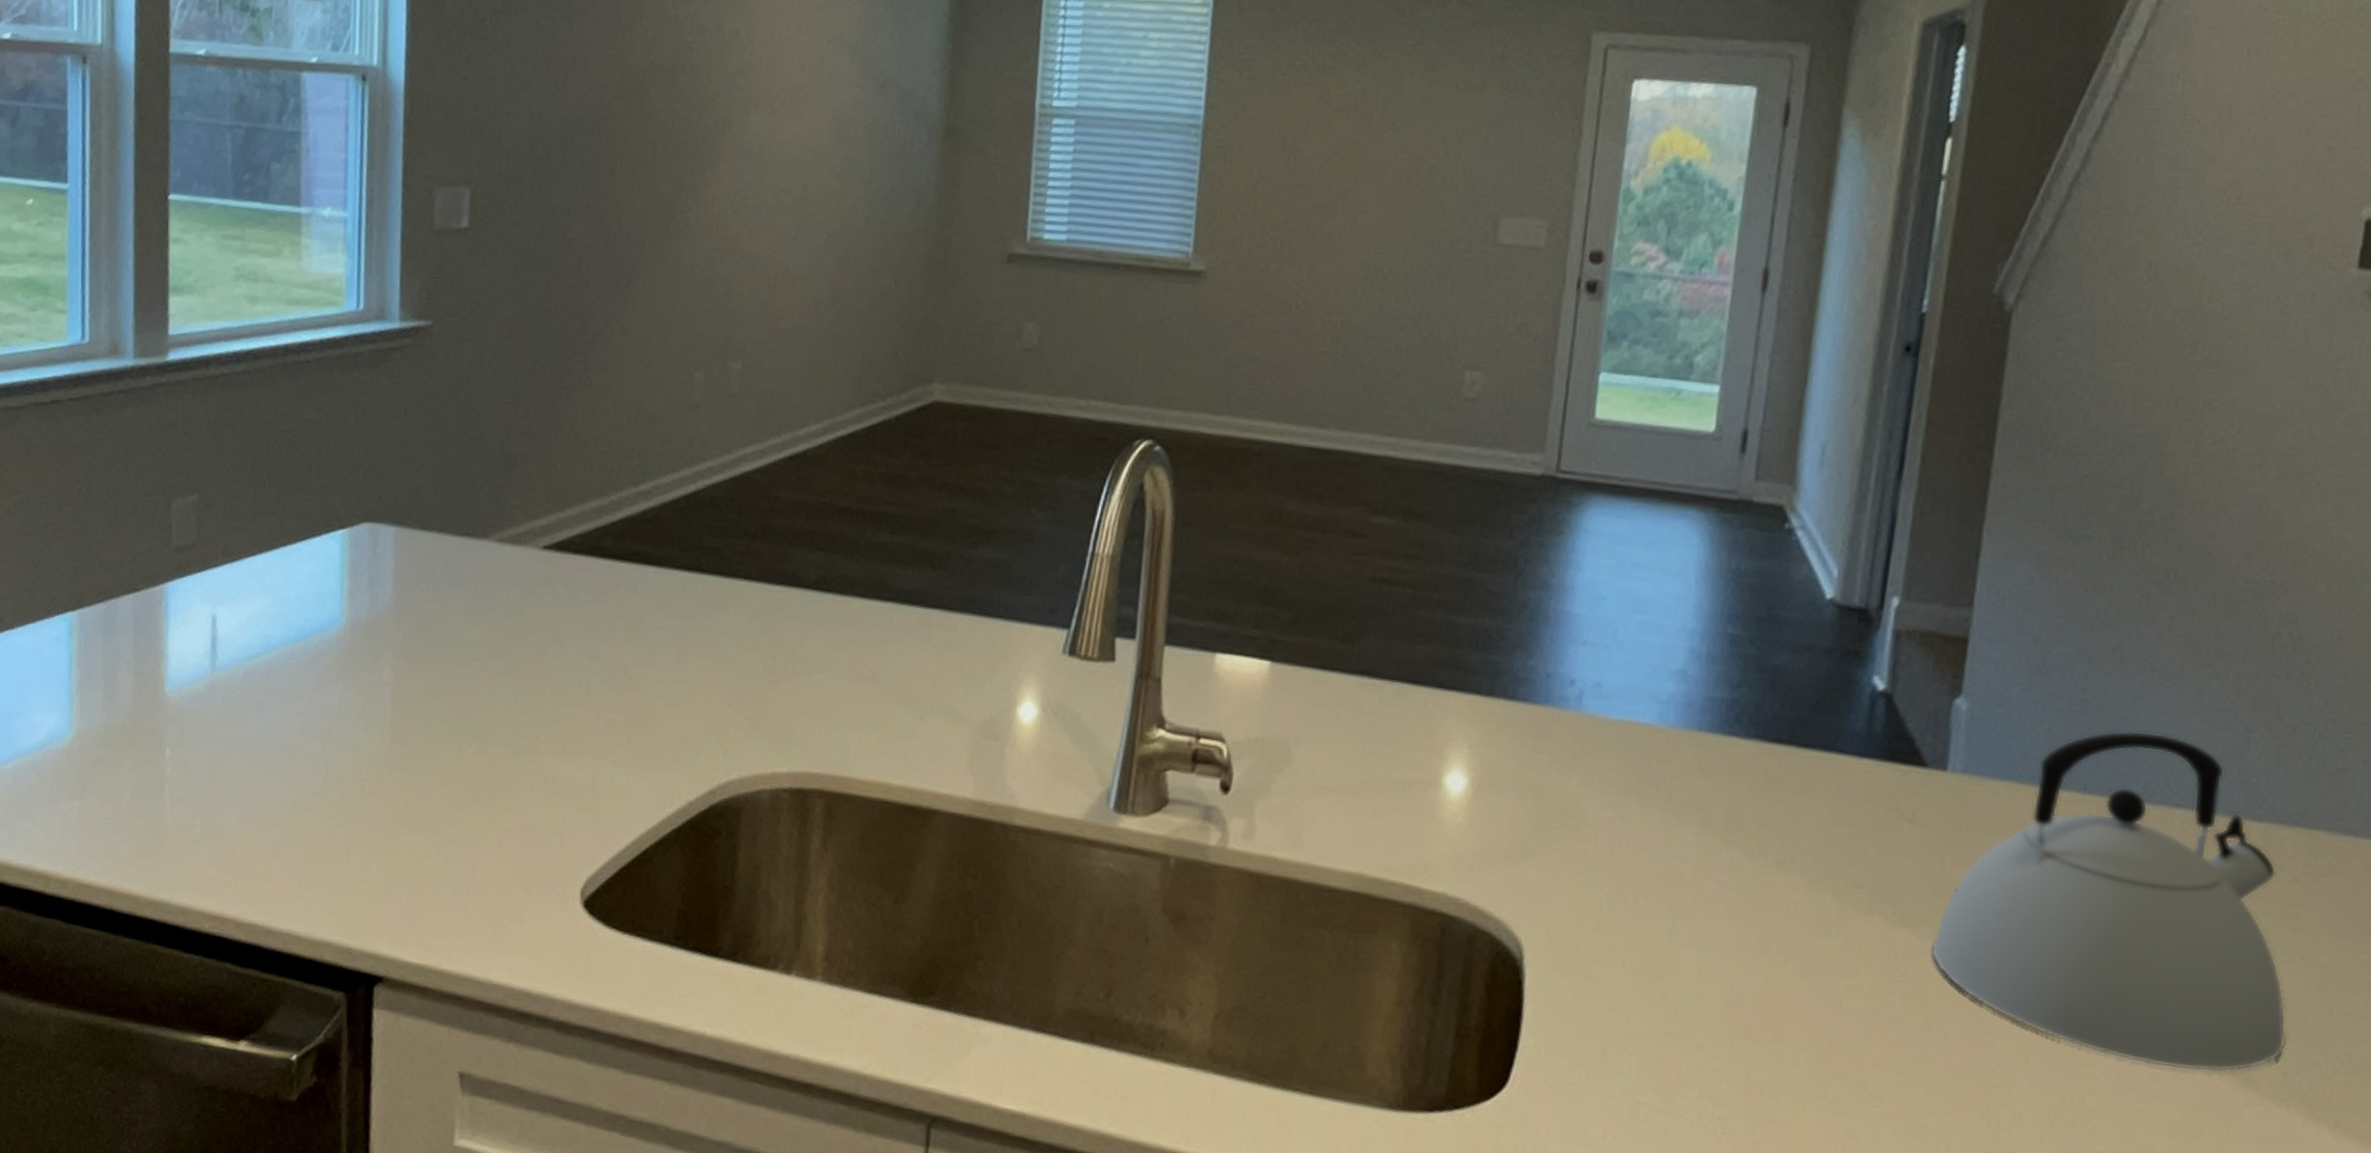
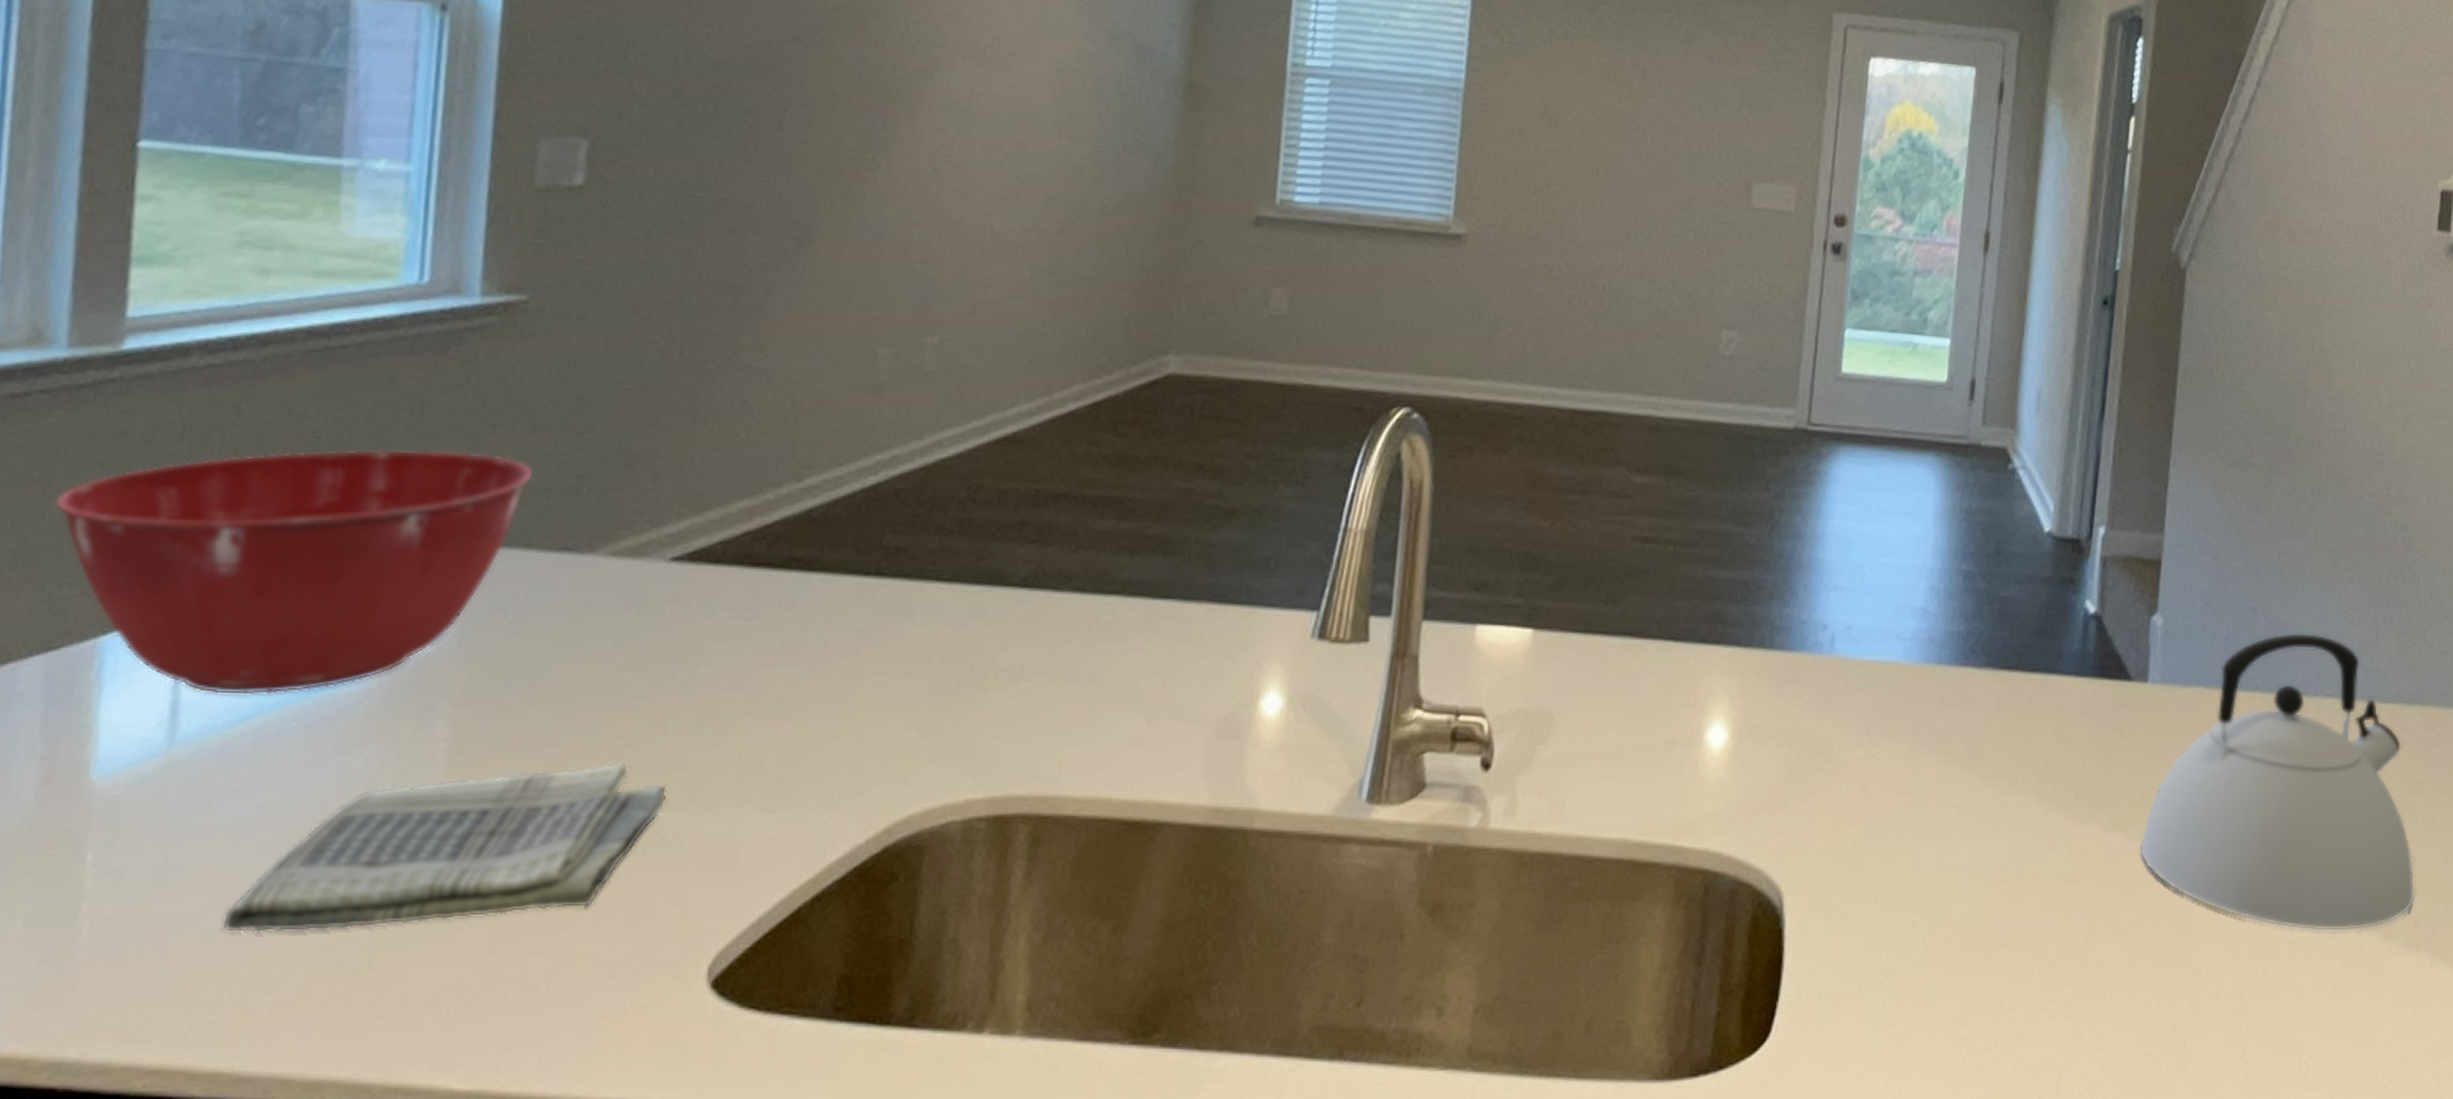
mixing bowl: none [132,445,442,637] -> present [54,448,534,695]
dish towel: none [251,713,547,830] -> present [222,761,668,932]

